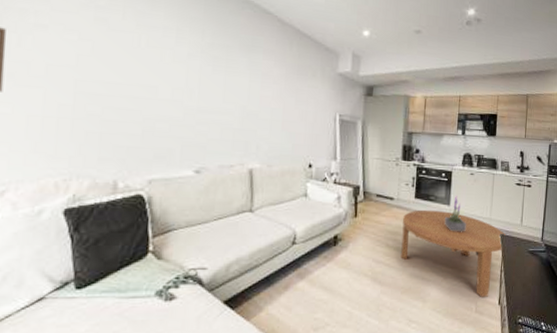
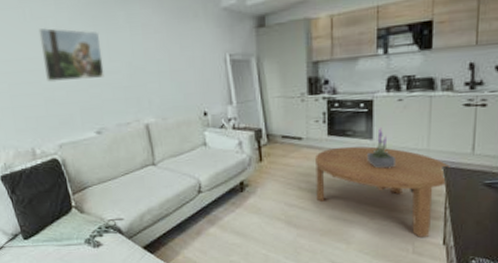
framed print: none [150,58,218,118] -> present [38,28,105,83]

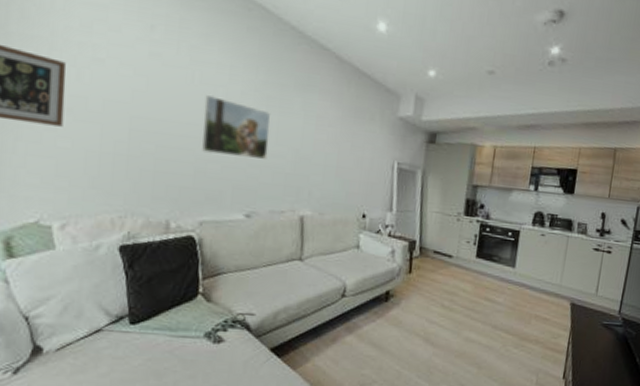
coffee table: present [316,146,450,237] -> none [456,270,577,369]
potted plant: present [367,128,395,169] -> none [508,258,532,298]

